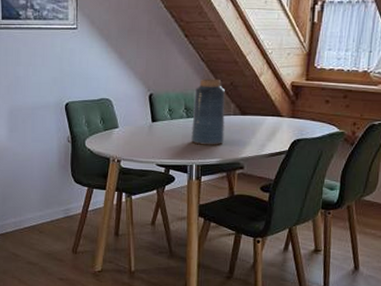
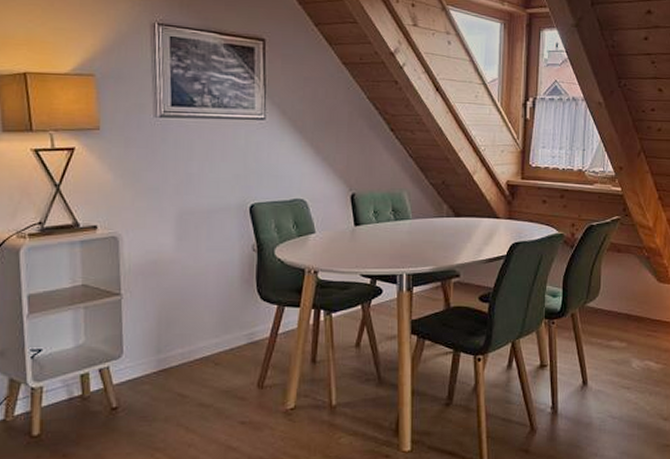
vase: present [191,78,226,145] -> none [400,177,437,251]

